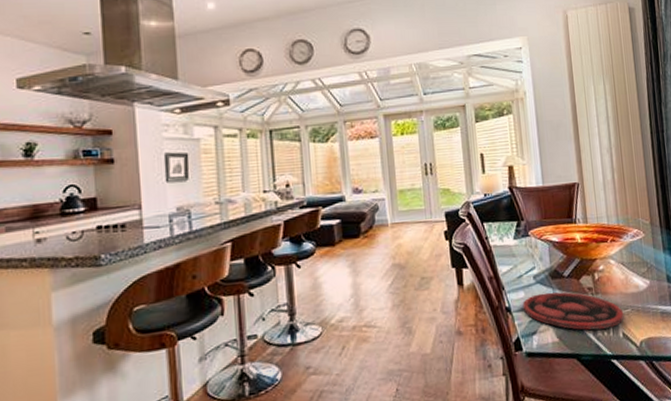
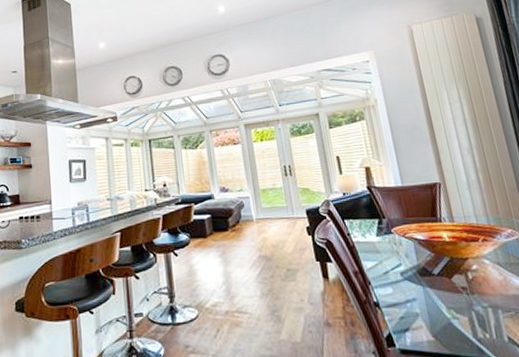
plate: present [522,292,624,330] -> none [391,289,508,331]

